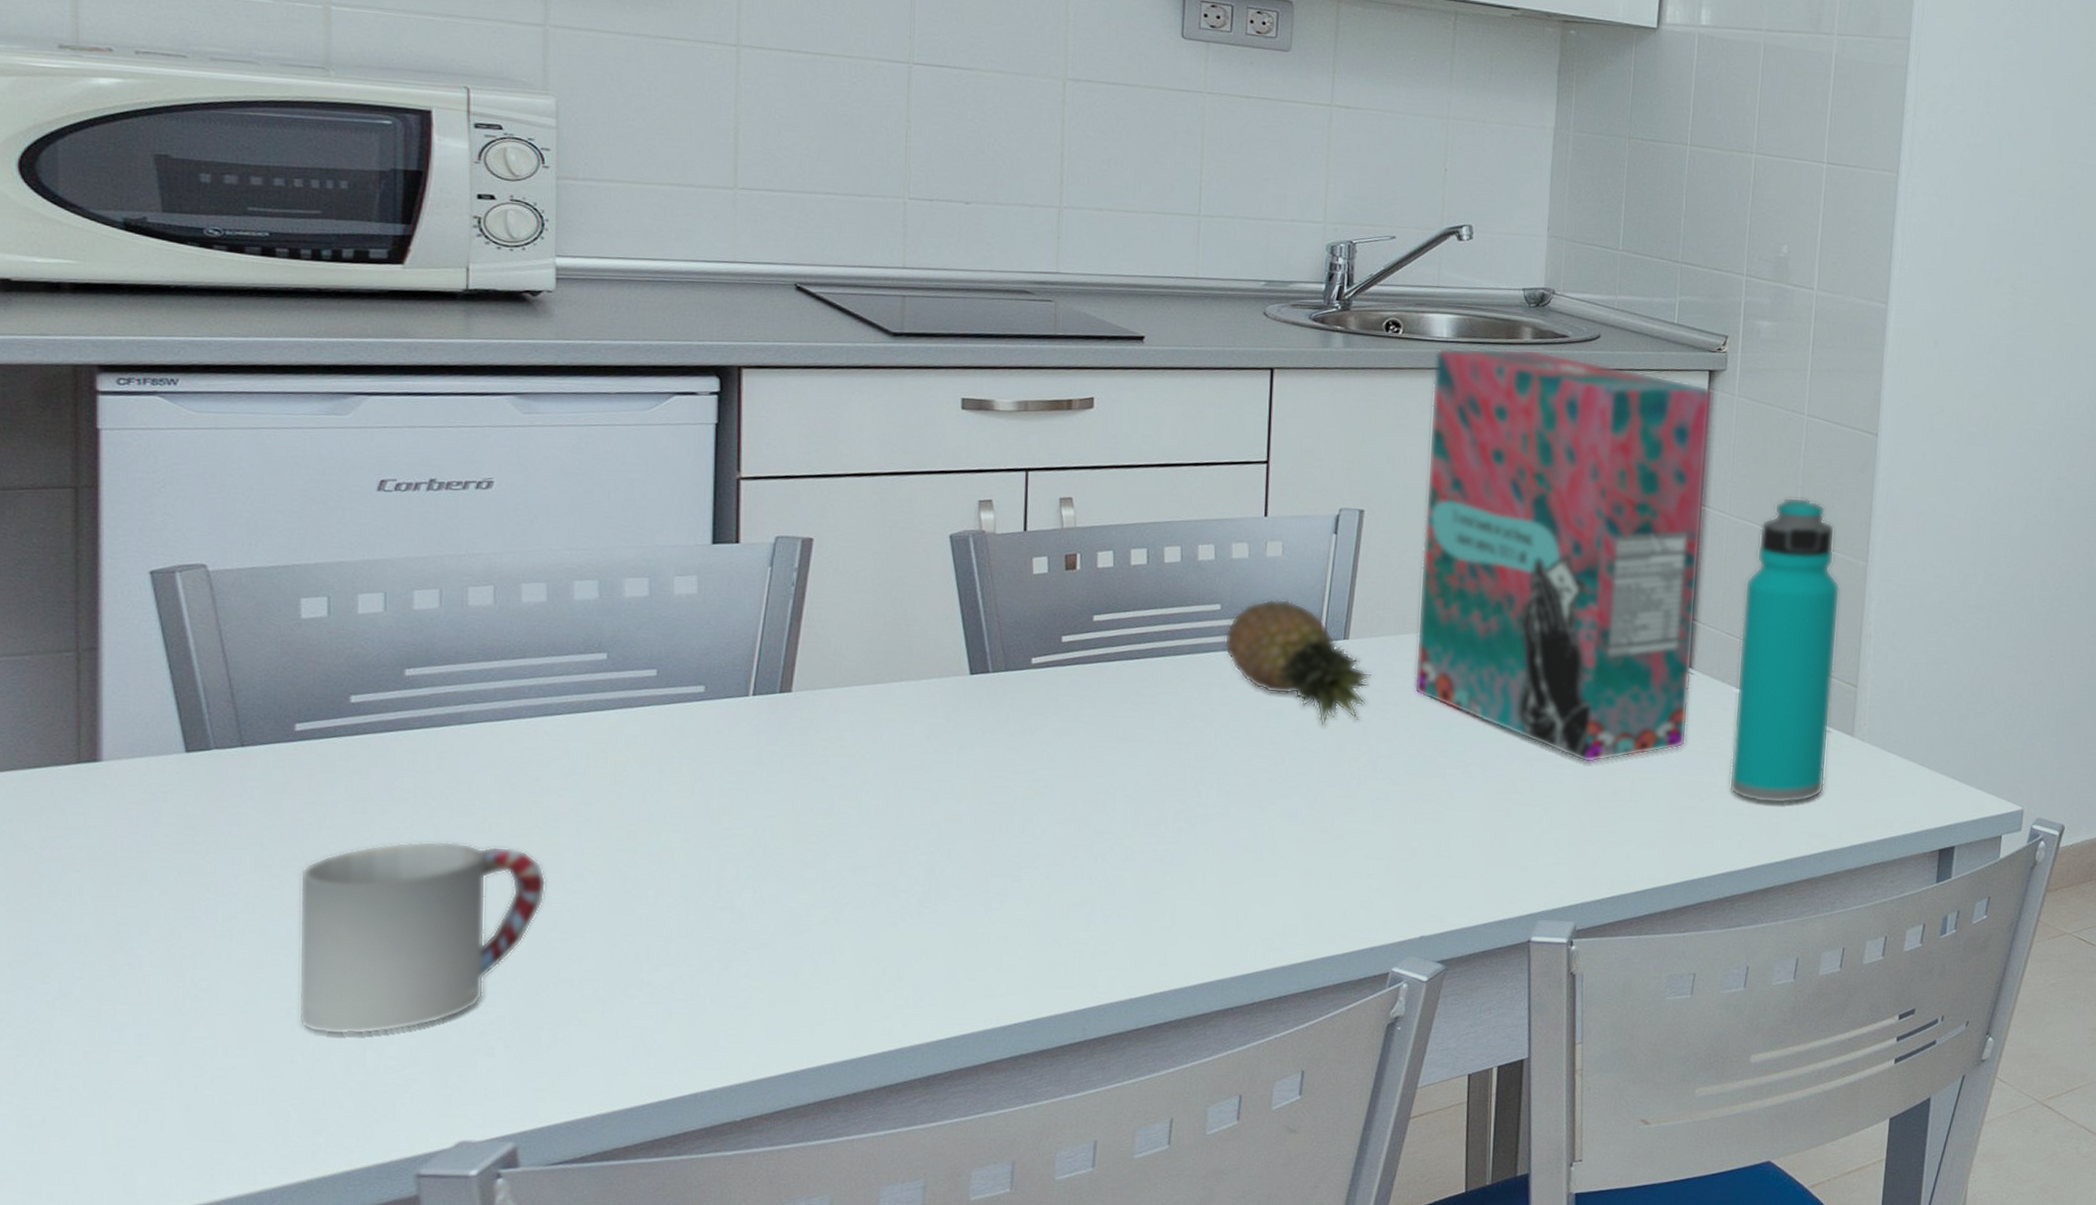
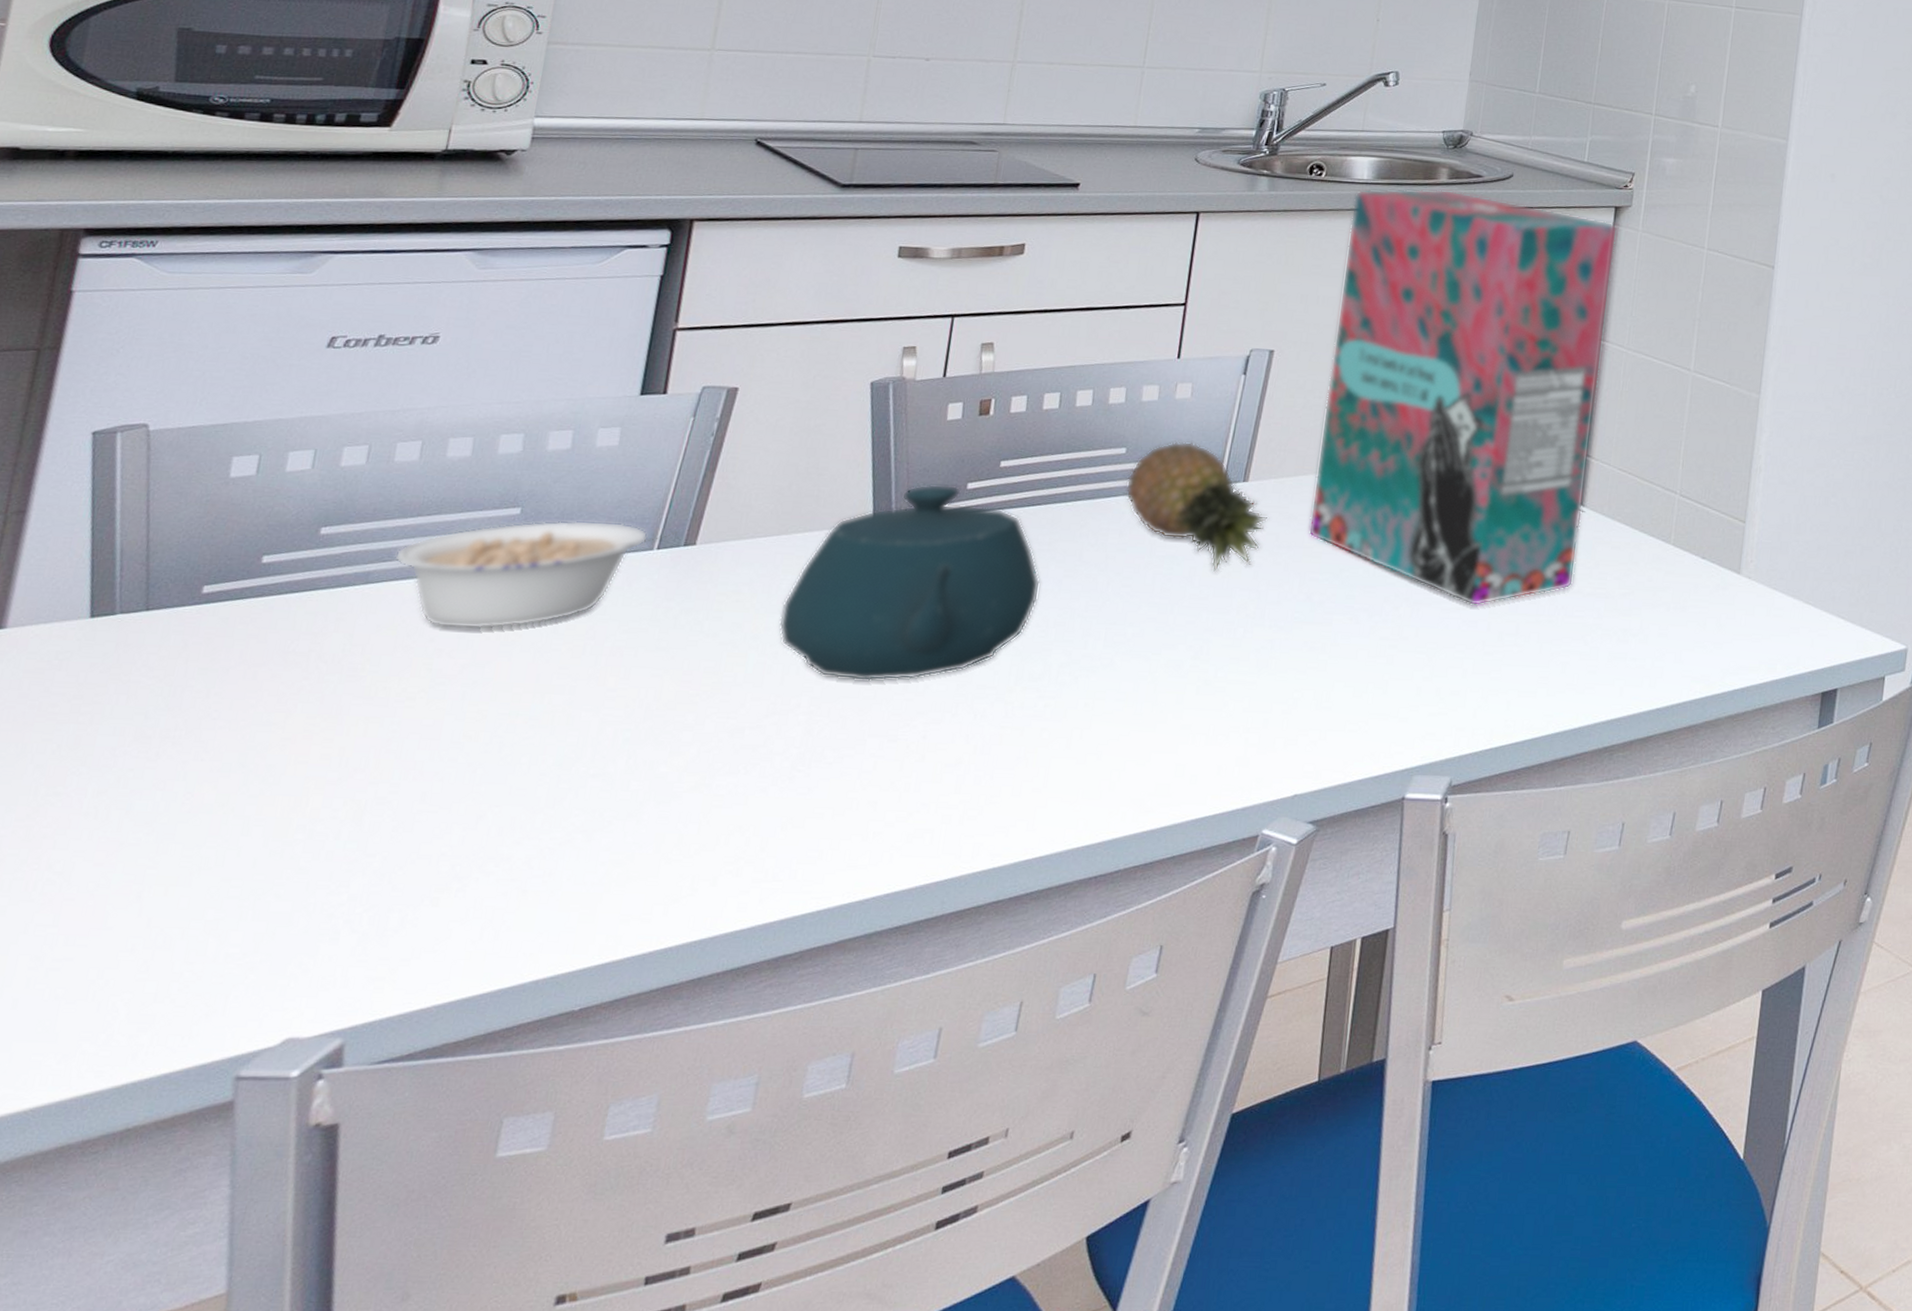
cup: present [298,841,546,1035] -> none [147,707,423,920]
legume: none [486,666,773,770] -> present [395,520,680,630]
teapot: none [887,636,1148,825] -> present [779,484,1041,682]
water bottle: present [1729,497,1841,804] -> none [1613,330,1733,646]

